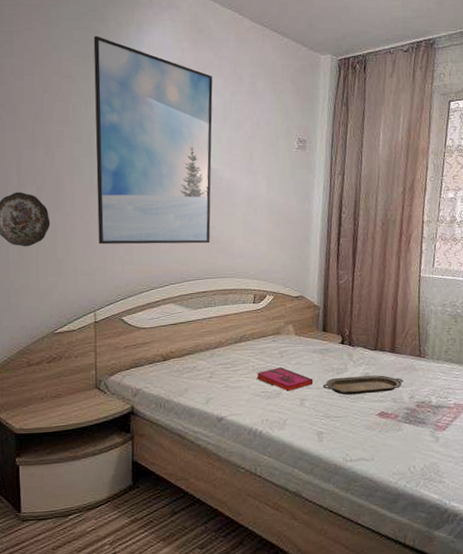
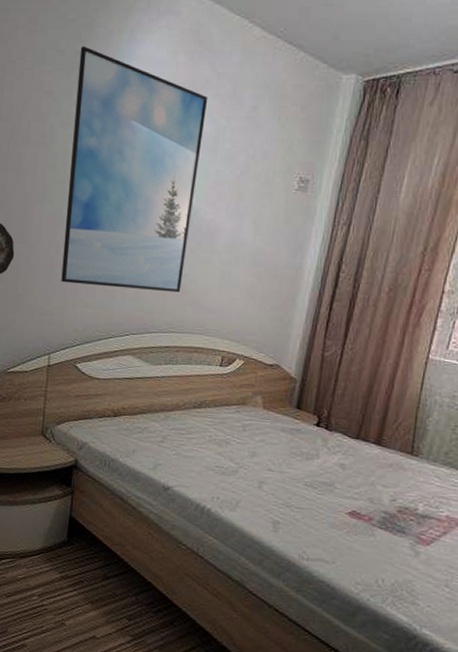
hardback book: present [256,367,313,391] -> none [212,442,277,470]
serving tray: present [323,375,403,395] -> none [287,463,386,489]

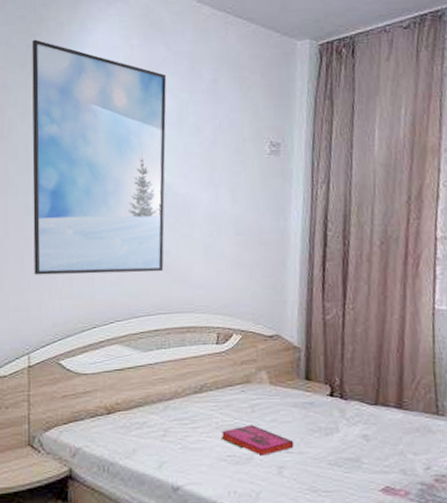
hardback book: none [212,442,277,470] -> present [221,425,294,456]

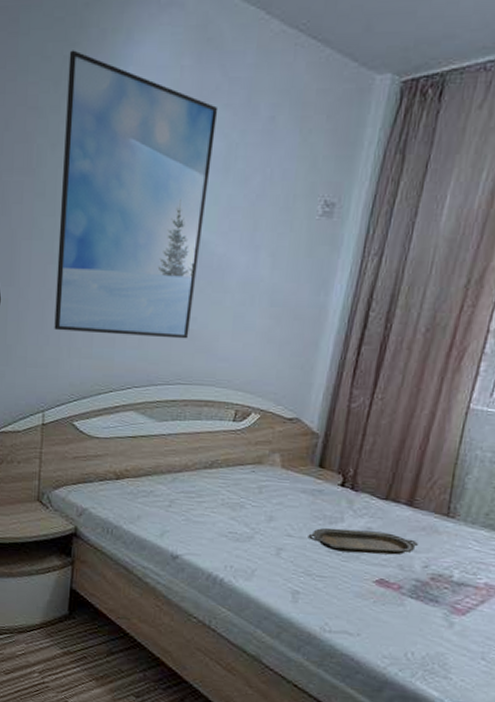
hardback book: present [221,425,294,456] -> none [224,505,297,536]
serving tray: none [306,438,415,463] -> present [308,528,418,555]

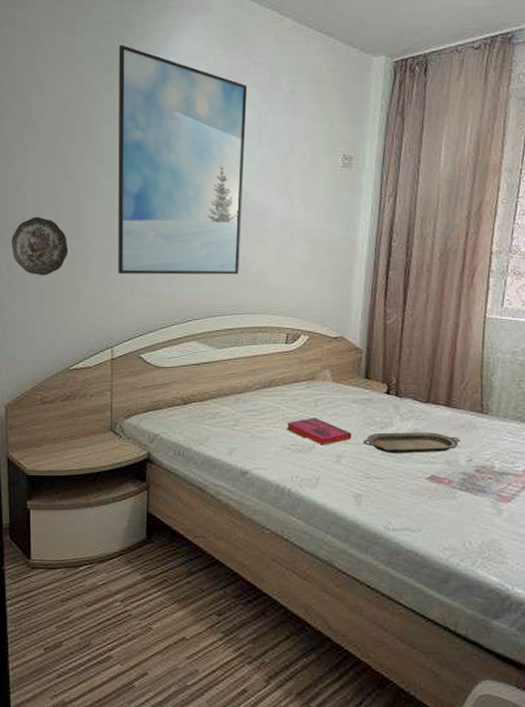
hardback book: none [224,505,297,536] -> present [286,418,352,445]

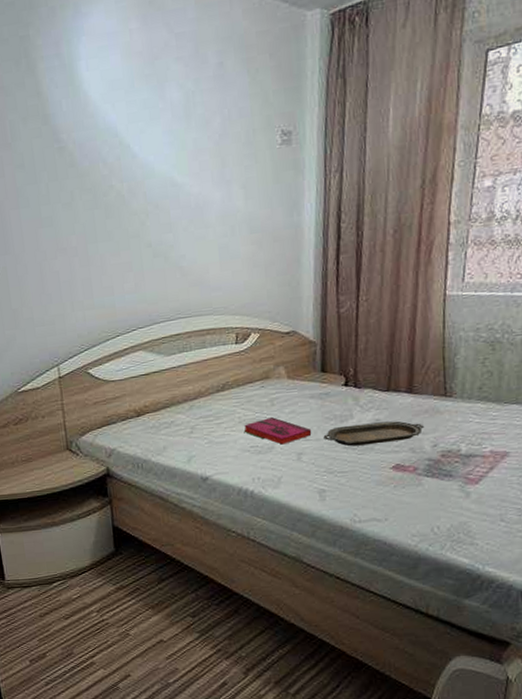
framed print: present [118,44,248,275] -> none [24,29,181,289]

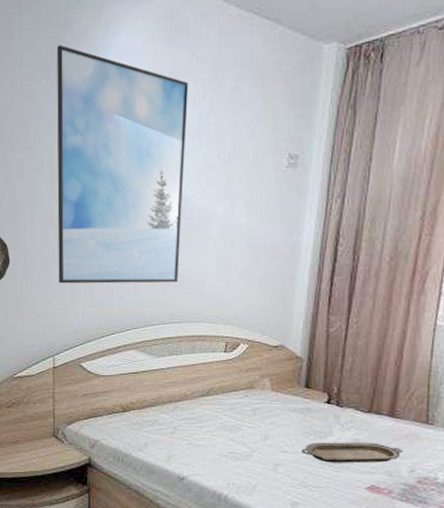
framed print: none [24,29,181,289] -> present [56,44,189,284]
hardback book: present [244,417,312,445] -> none [224,426,290,454]

